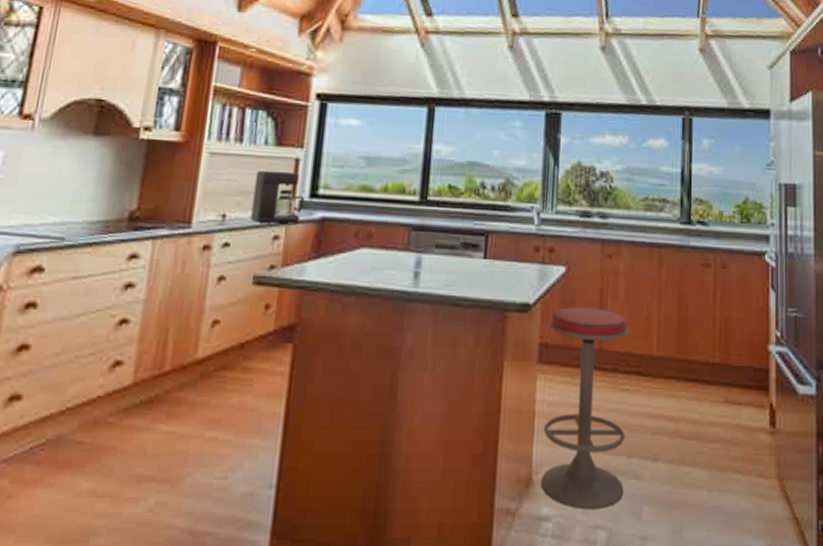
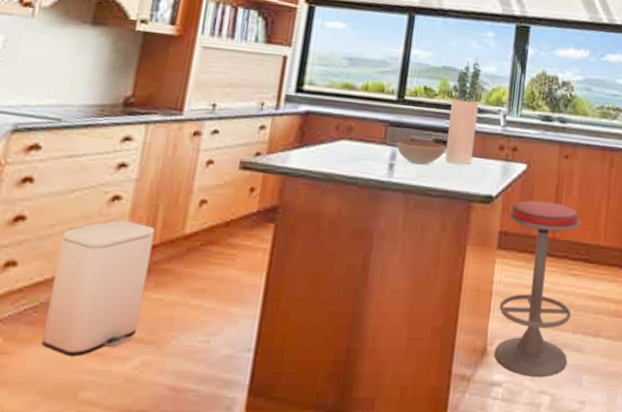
pedal bin: none [48,345,166,498] -> present [41,220,155,356]
coffee maker: present [250,170,305,224] -> none [239,65,291,115]
bowl: none [421,244,476,272] -> present [396,139,446,165]
vase: none [475,151,510,271] -> present [445,58,482,166]

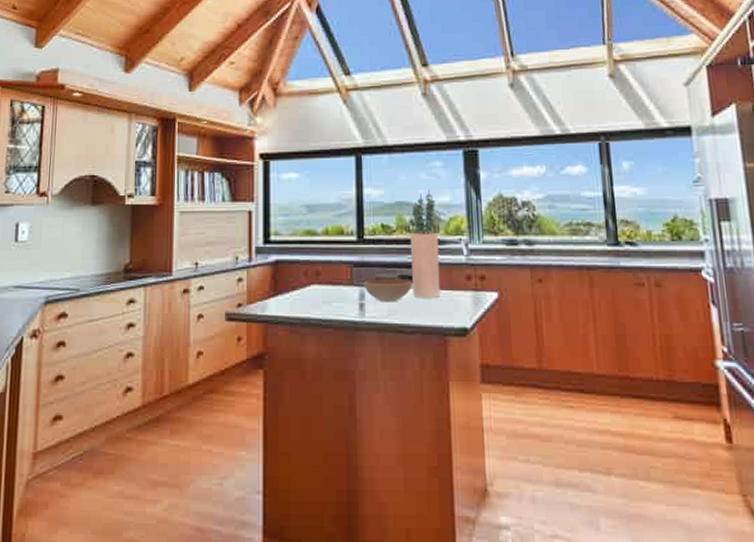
pedal bin: present [41,220,155,356] -> none [88,374,164,499]
bar stool: present [494,200,580,377] -> none [488,330,579,519]

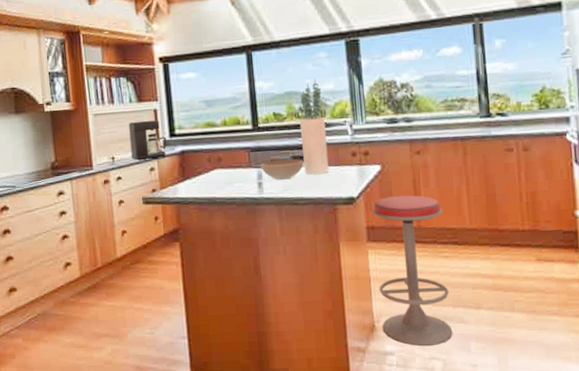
coffee maker: none [218,222,260,268] -> present [128,120,167,160]
bar stool: none [488,330,579,519] -> present [372,195,453,346]

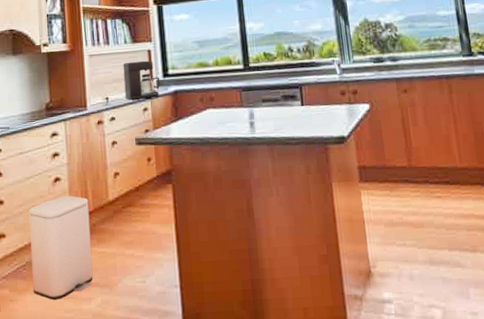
pedal bin: none [38,252,103,348] -> present [28,195,93,300]
bowl: present [260,158,304,180] -> none [252,98,295,120]
vase: present [299,79,329,176] -> none [289,20,320,115]
bar stool: present [372,195,453,346] -> none [363,134,451,293]

